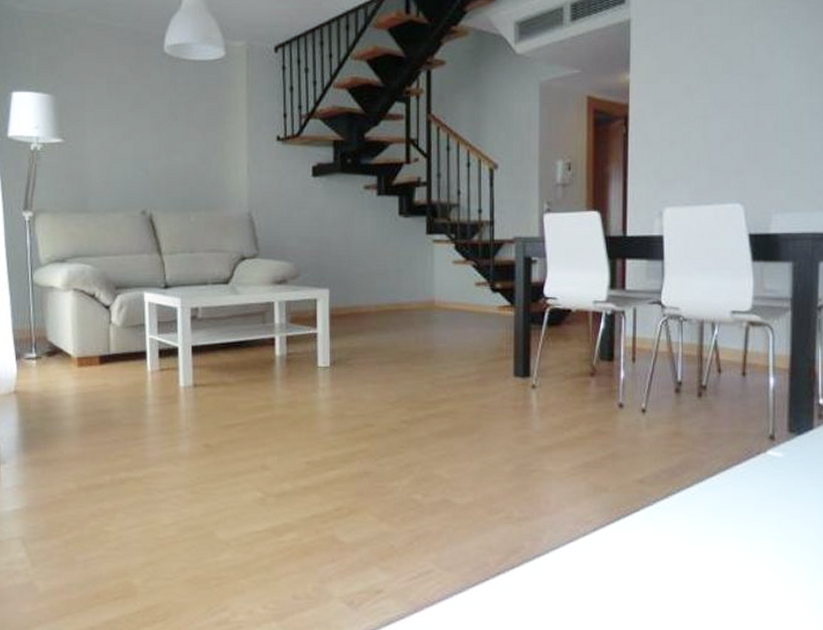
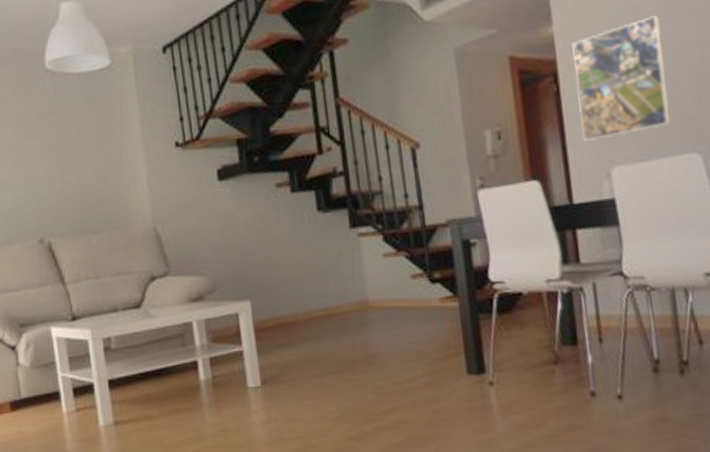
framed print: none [643,76,725,182] -> present [572,15,672,142]

